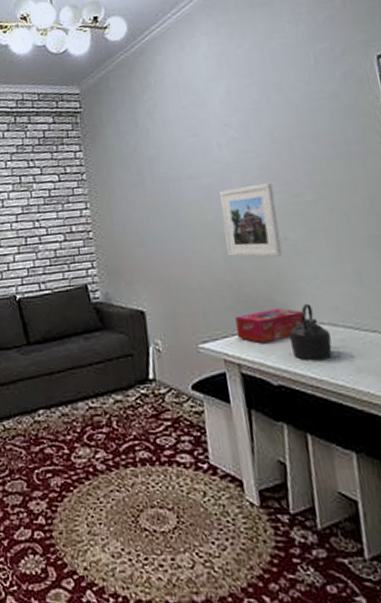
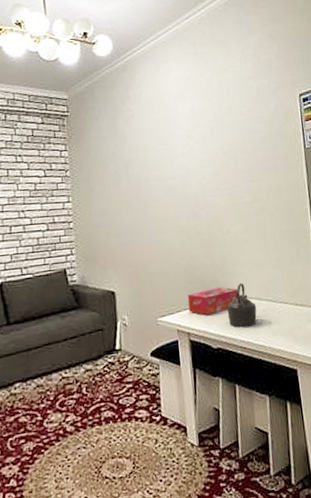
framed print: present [219,182,283,257] -> none [180,186,226,246]

